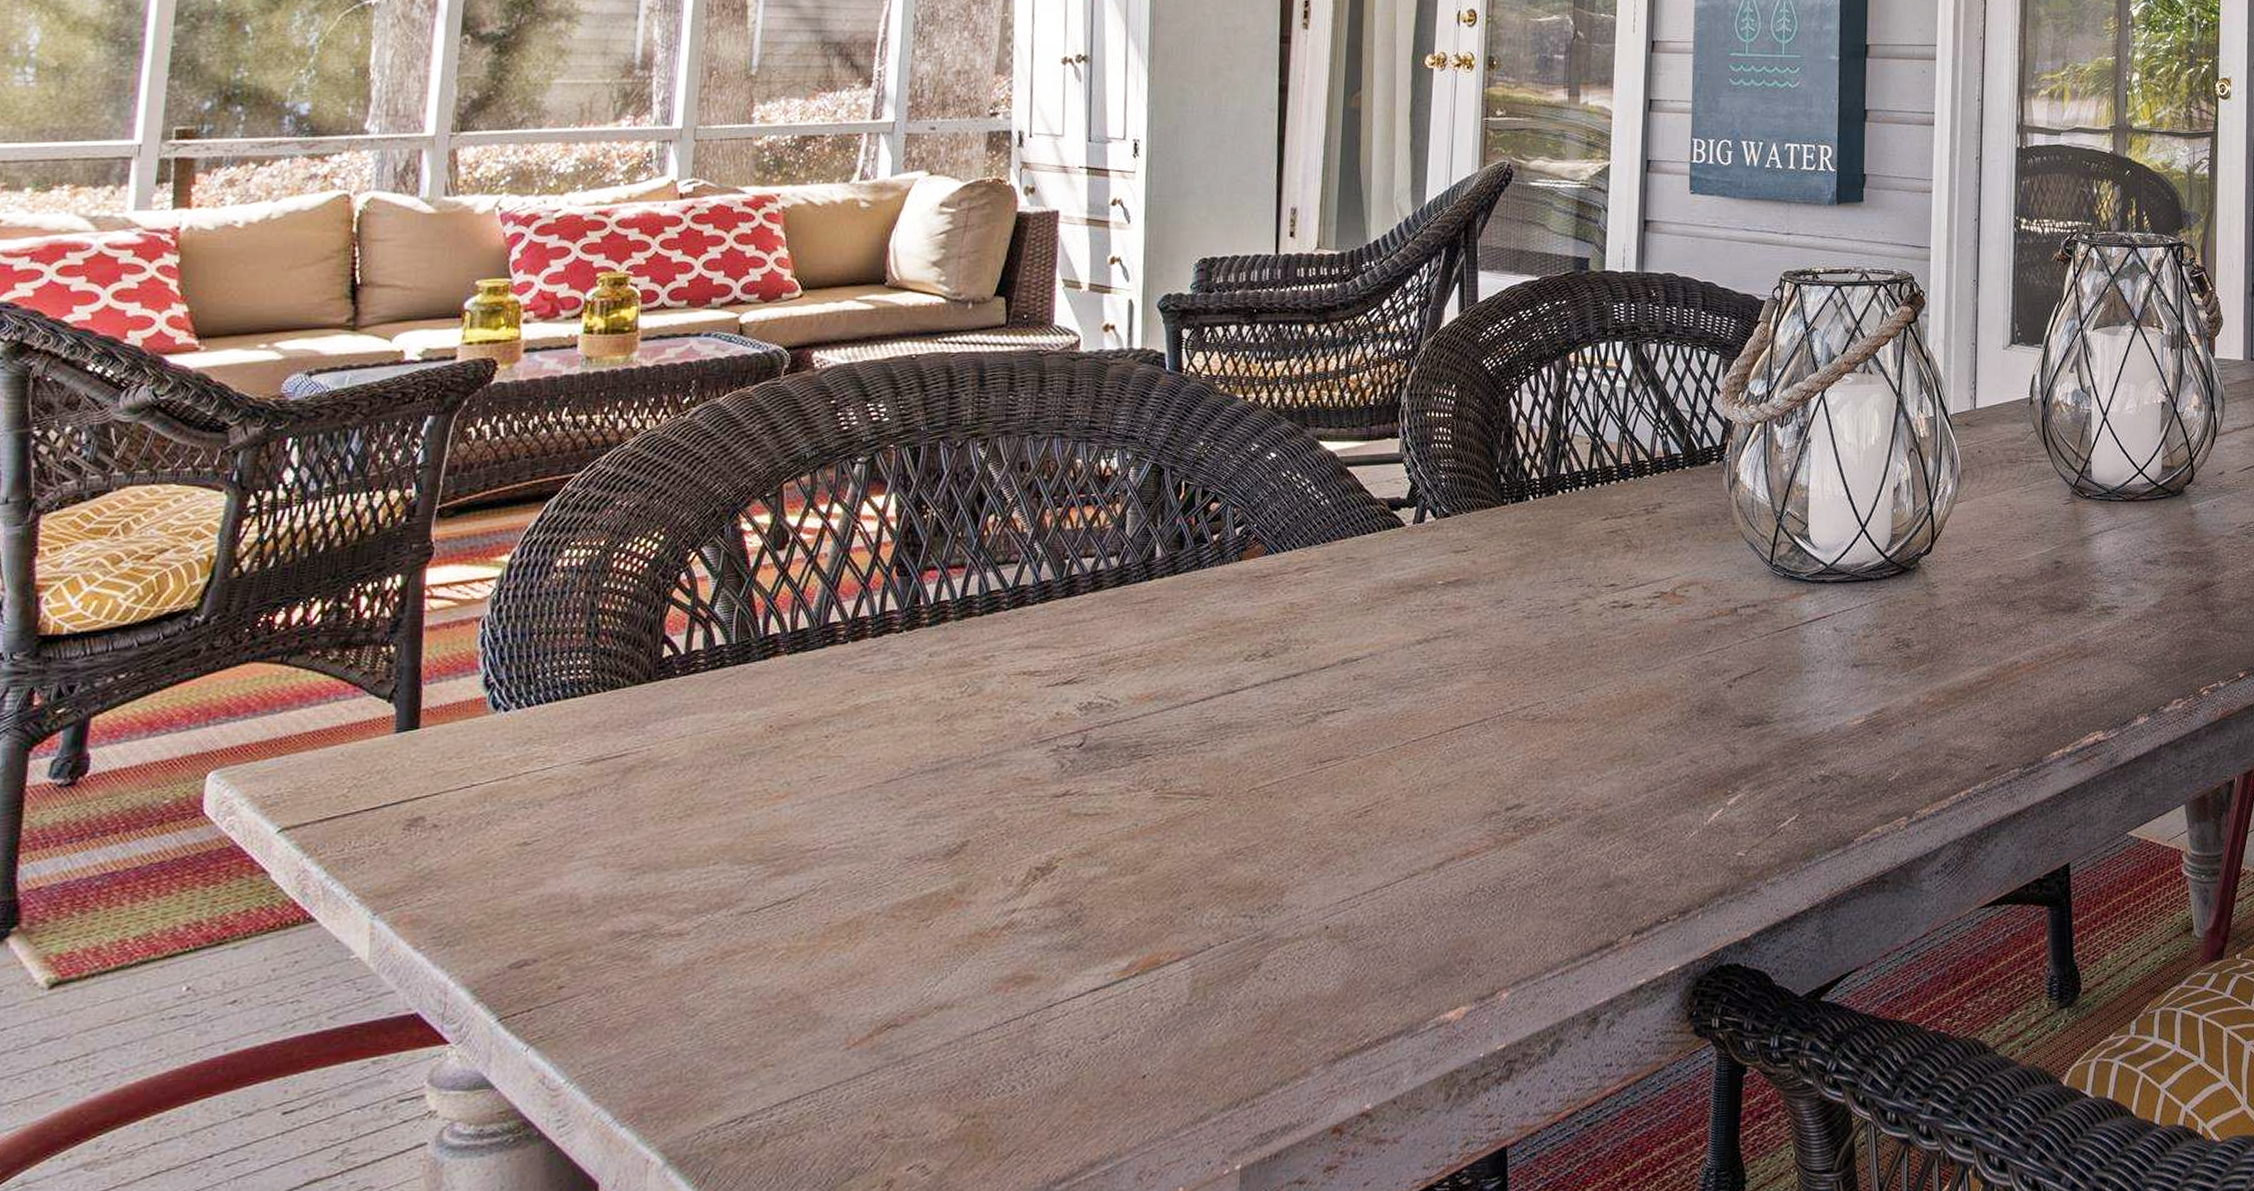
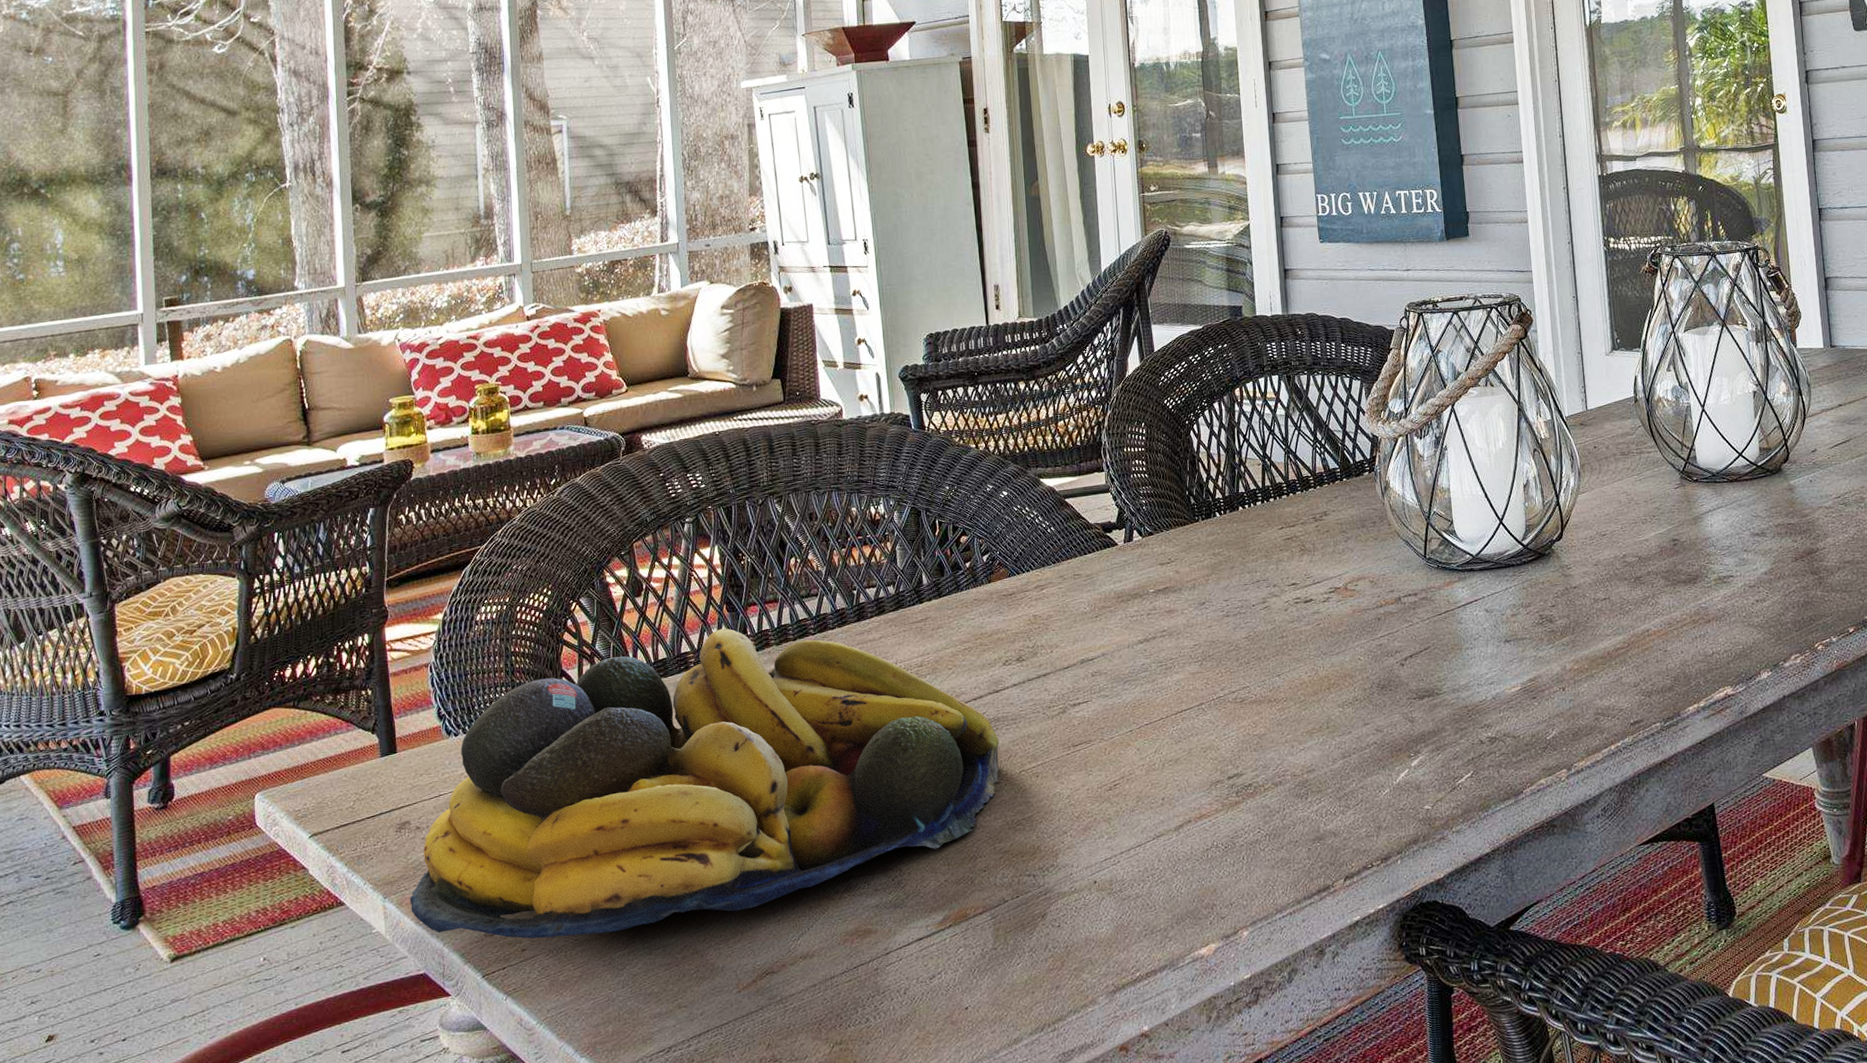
fruit bowl: none [409,595,1228,974] -> present [409,628,1000,939]

